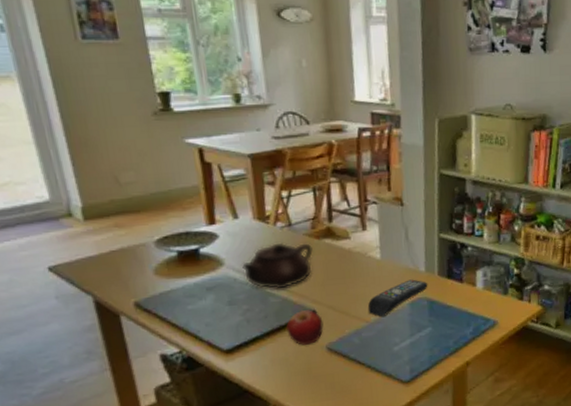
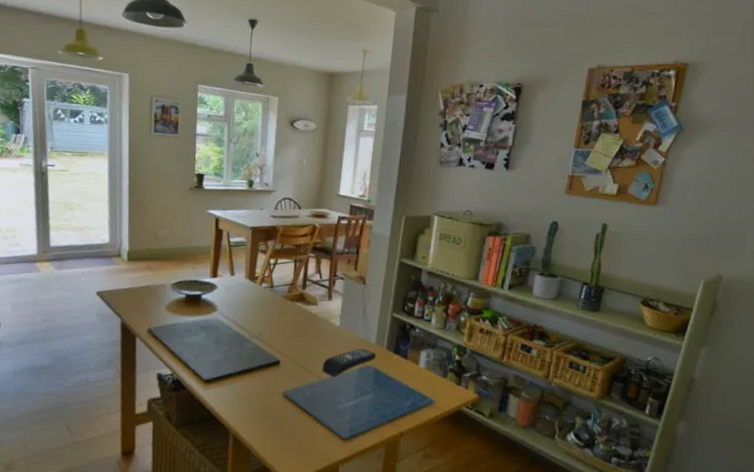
teapot: present [242,242,313,290] -> none [230,299,286,338]
fruit: present [286,310,324,345] -> none [254,358,284,389]

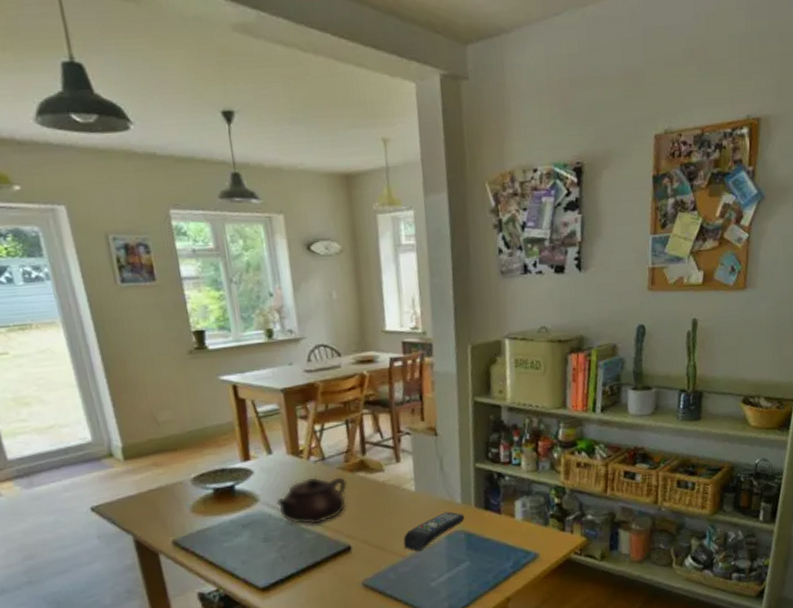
teapot: none [230,299,286,338] -> present [276,477,347,525]

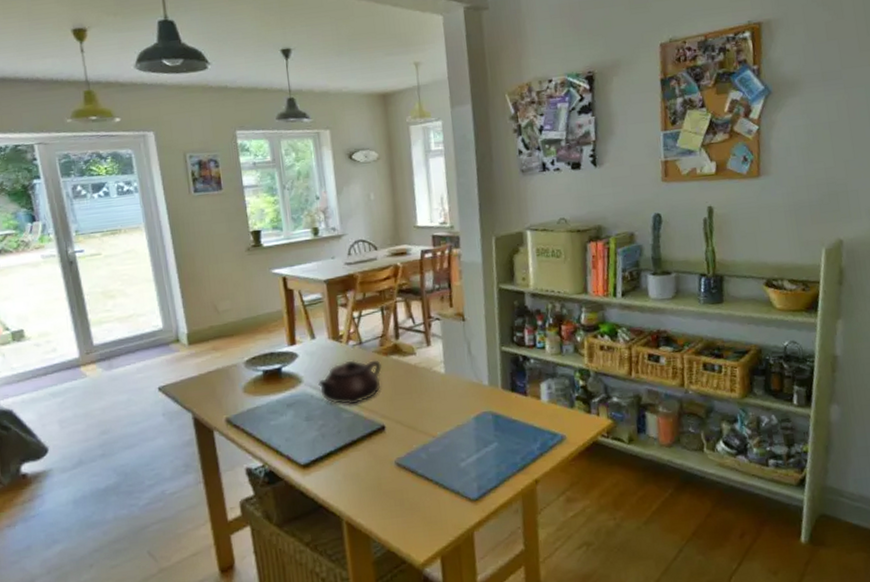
remote control: present [403,511,465,552] -> none [434,393,492,432]

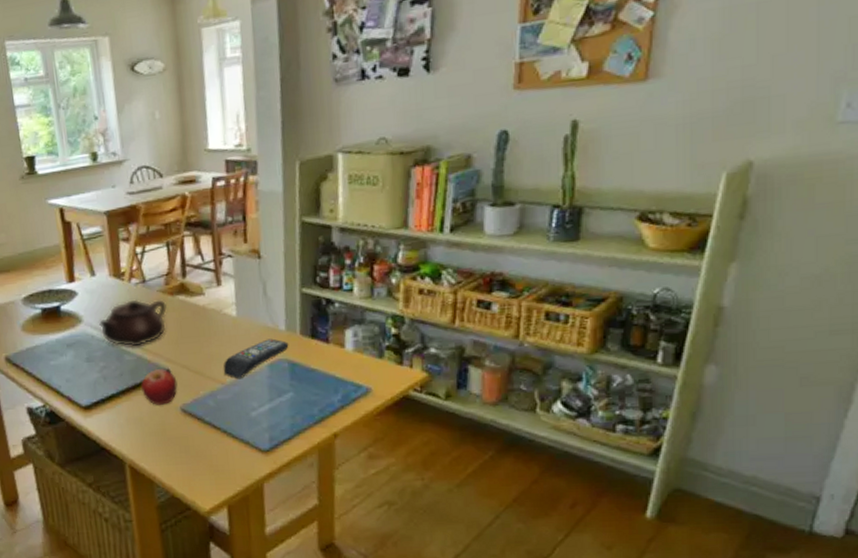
fruit: none [358,425,393,460] -> present [141,369,178,405]
remote control: none [434,393,492,432] -> present [223,338,289,379]

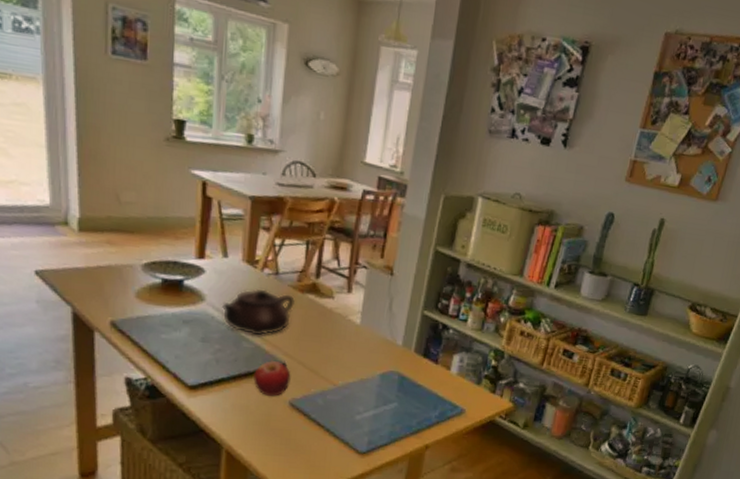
remote control: present [223,338,289,379] -> none [337,350,403,384]

